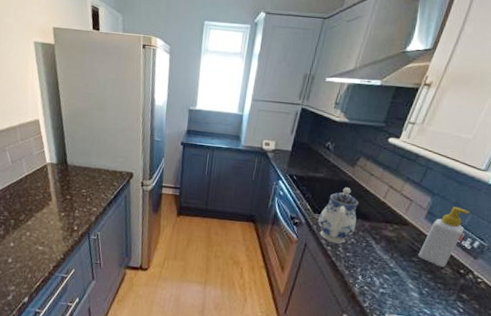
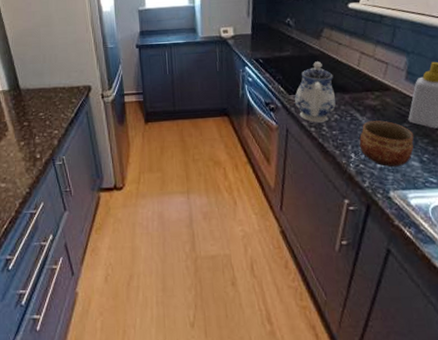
bowl: none [368,249,420,295] -> present [359,120,414,168]

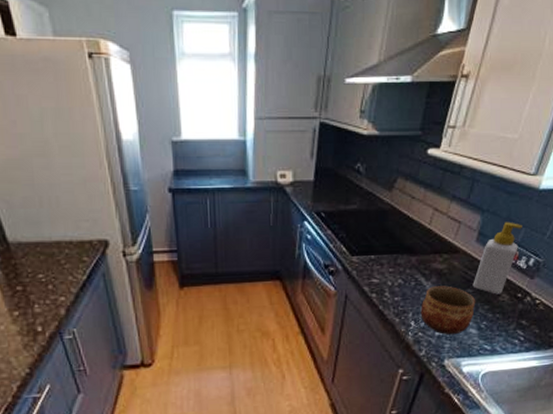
teapot: present [295,61,336,123] -> none [358,217,402,288]

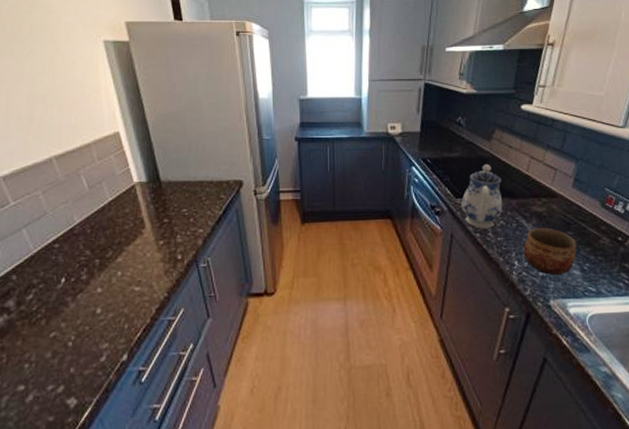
teapot: none [358,217,402,288] -> present [461,164,502,228]
soap bottle: present [472,222,522,295] -> none [572,169,616,237]

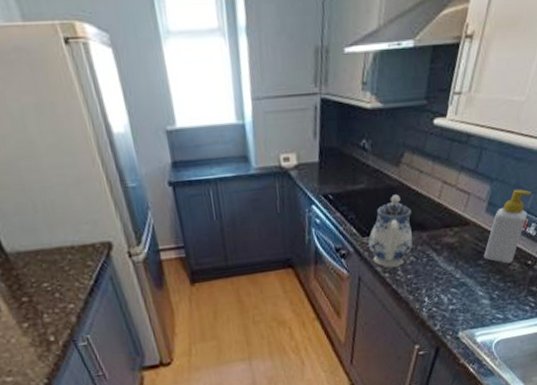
bowl: present [523,228,577,276] -> none [433,259,488,308]
soap bottle: none [572,169,616,237] -> present [484,189,531,264]

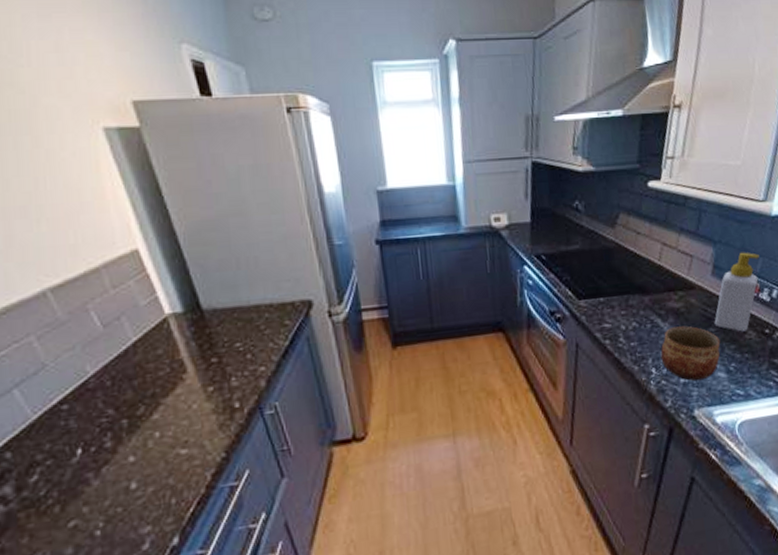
teapot: present [369,194,412,268] -> none [585,256,634,334]
bowl: none [433,259,488,308] -> present [660,325,721,382]

